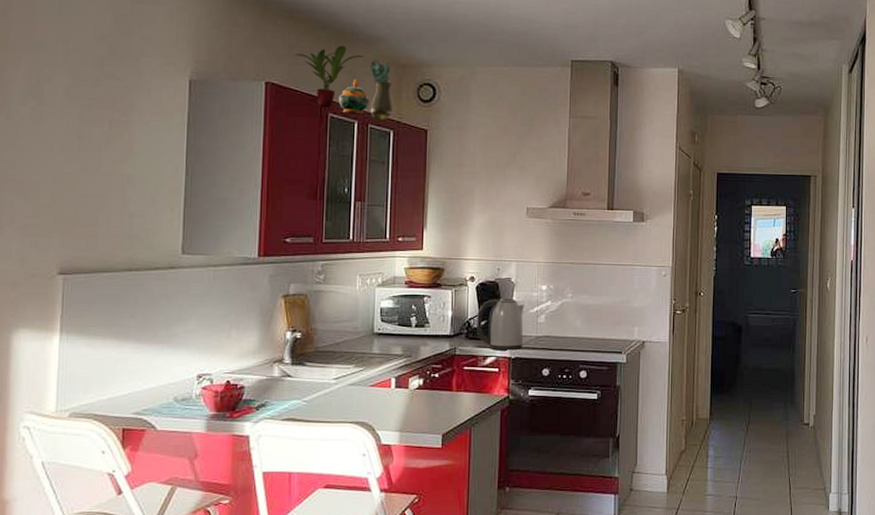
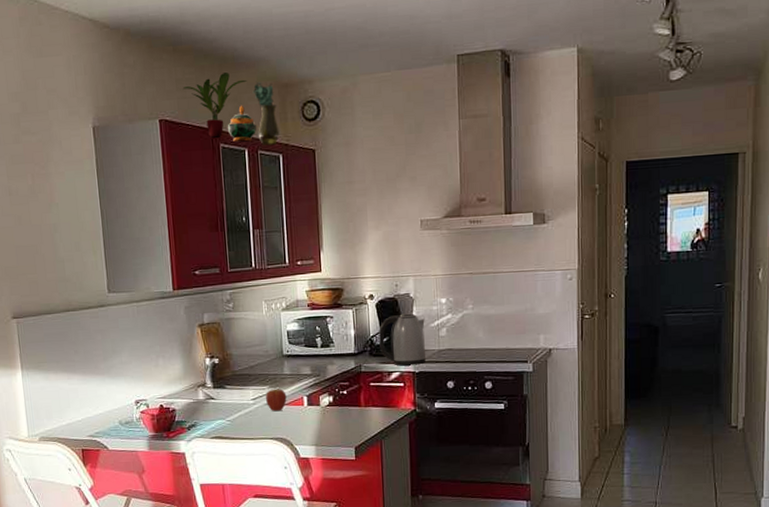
fruit: none [349,367,373,393] -> present [265,387,287,412]

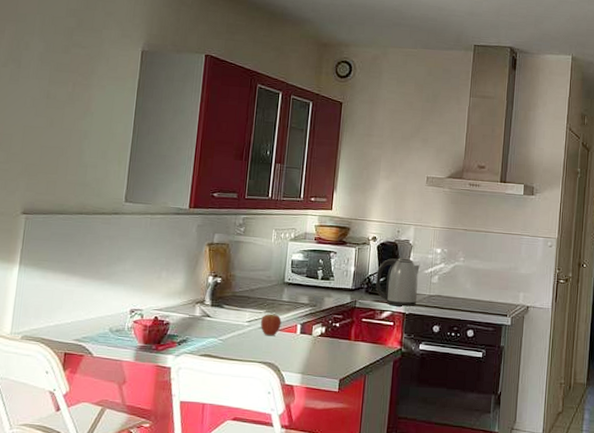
potted plant: present [183,72,248,139] -> none [233,25,292,80]
decorative jar: present [227,105,257,143] -> none [266,54,294,88]
vase: present [252,81,280,146] -> none [293,37,314,94]

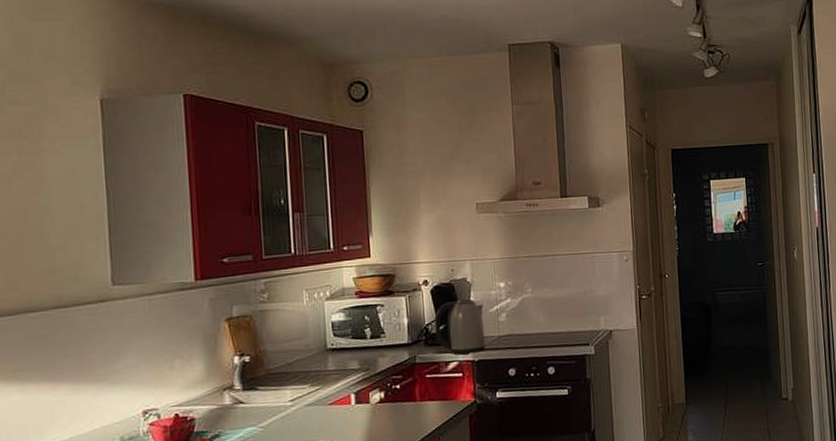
fruit: present [260,313,282,336] -> none [305,386,331,413]

